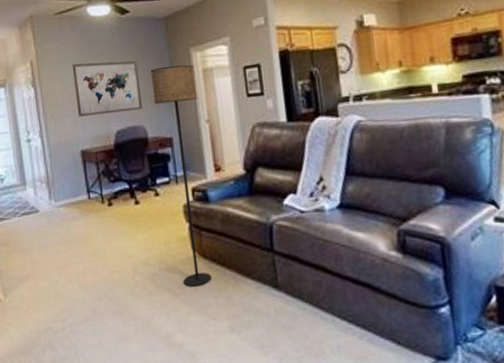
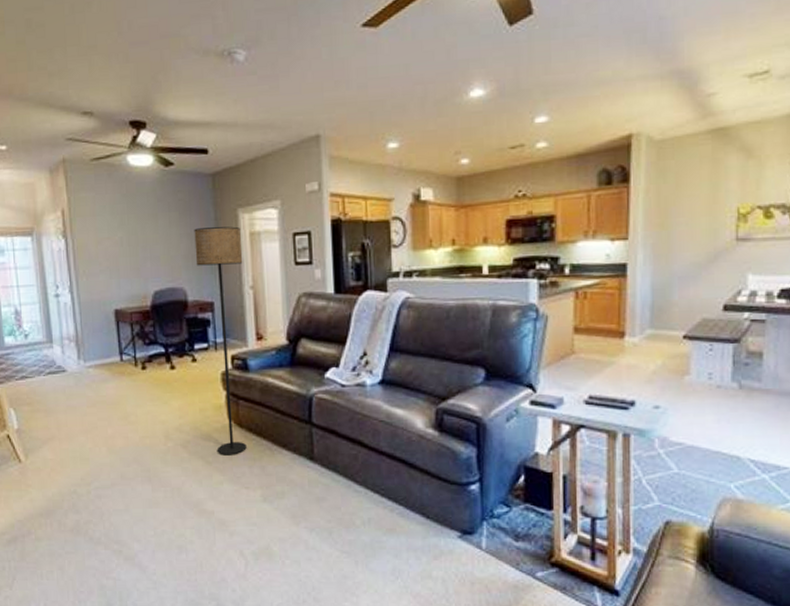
wall art: present [72,60,143,117] -> none [108,216,184,274]

